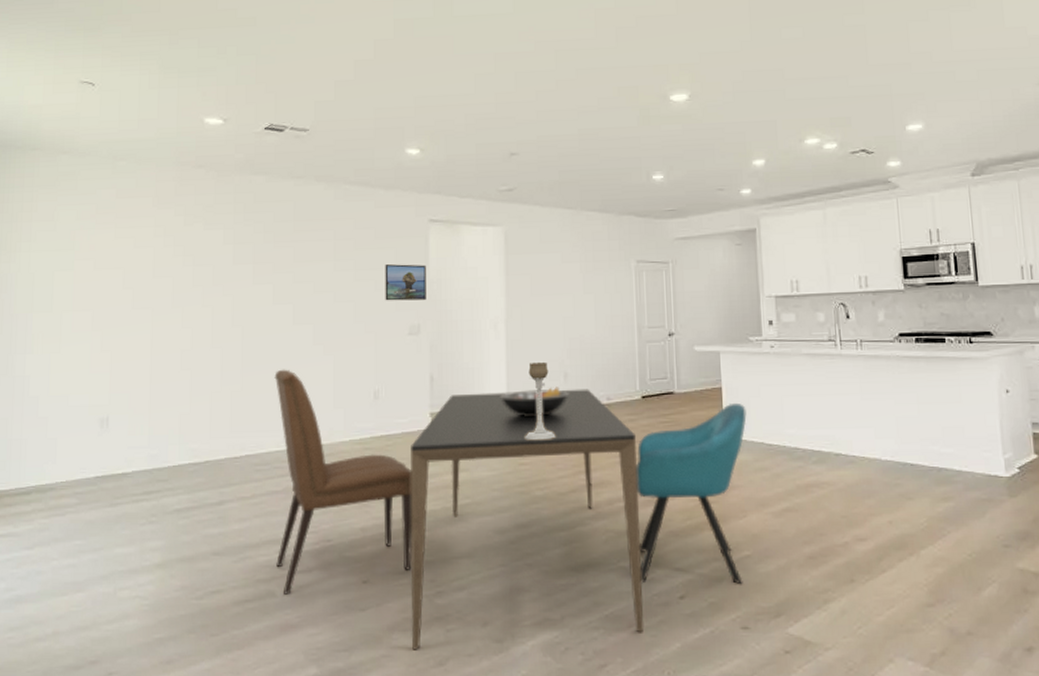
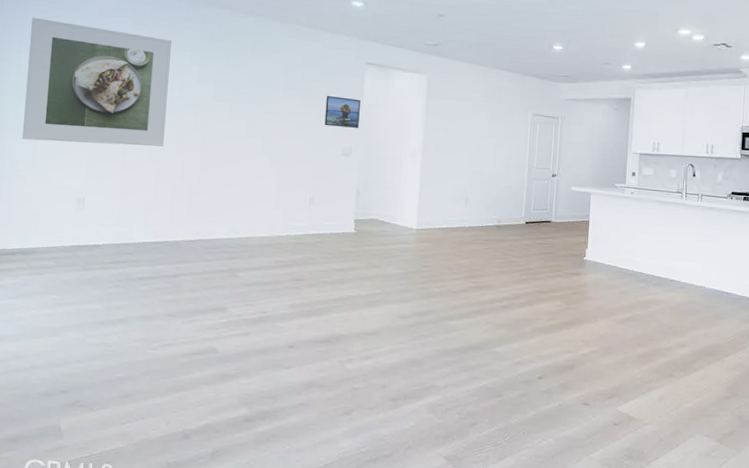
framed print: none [34,208,200,353] -> present [22,17,171,146]
chair: present [274,369,413,595] -> none [219,173,336,352]
dining table: present [411,388,645,650] -> none [325,207,517,402]
fruit bowl: present [500,387,569,416] -> none [412,208,468,230]
candle holder: present [525,361,556,441] -> none [429,187,454,250]
chair: present [637,402,747,584] -> none [509,233,606,371]

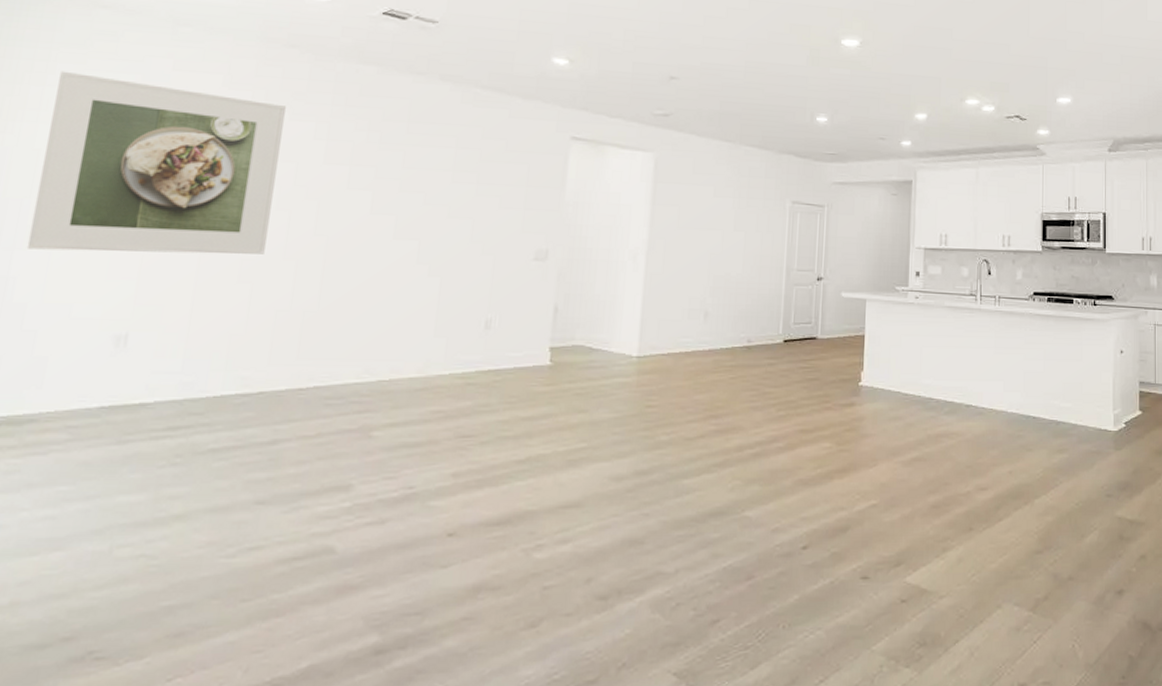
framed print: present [324,96,361,128] -> none [510,181,562,223]

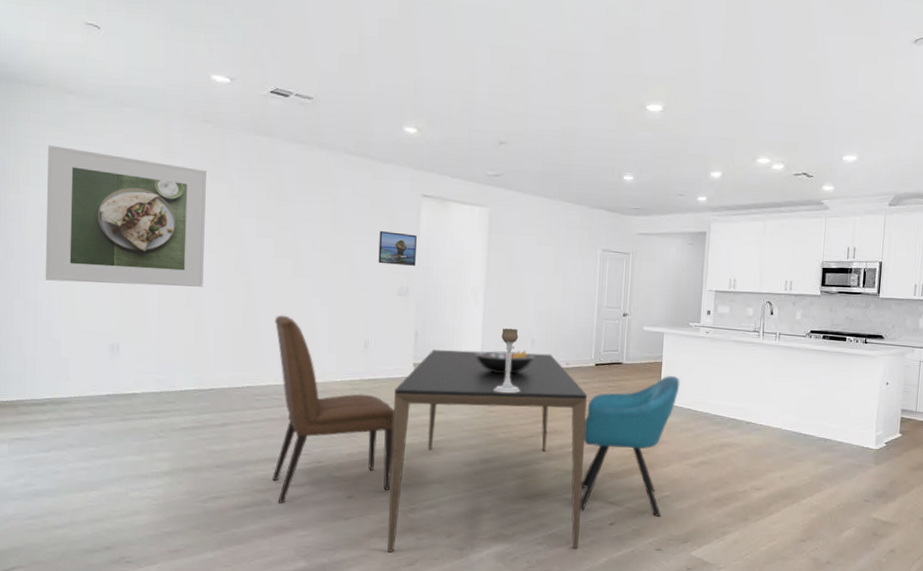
chair: none [339,289,522,551] -> present [272,315,395,503]
dining table: none [500,328,773,611] -> present [388,350,587,553]
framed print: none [510,181,562,223] -> present [378,231,417,266]
fruit bowl: none [632,326,708,356] -> present [475,350,535,373]
candle holder: none [655,298,689,382] -> present [494,328,520,394]
chair: none [763,351,887,533] -> present [579,375,680,517]

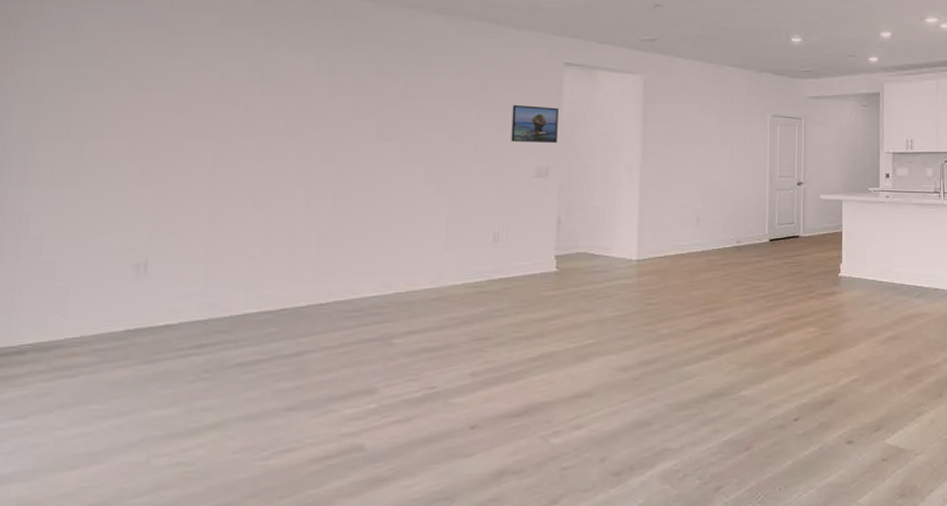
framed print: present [45,145,206,287] -> none [37,14,286,186]
chair: present [272,315,395,503] -> none [367,209,532,447]
dining table: present [388,350,587,553] -> none [523,232,762,492]
fruit bowl: present [475,350,535,373] -> none [631,230,701,258]
candle holder: present [494,328,520,394] -> none [654,206,685,281]
chair: present [579,375,680,517] -> none [758,245,862,409]

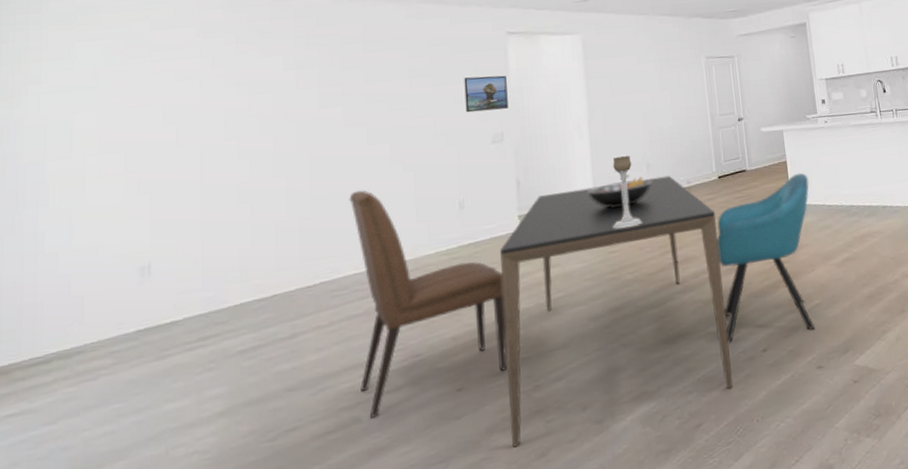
chair: none [367,209,532,447] -> present [349,190,508,419]
dining table: none [523,232,762,492] -> present [500,175,734,448]
fruit bowl: none [631,230,701,258] -> present [587,177,652,208]
candle holder: none [654,206,685,281] -> present [613,155,642,229]
chair: none [758,245,862,409] -> present [717,172,816,343]

